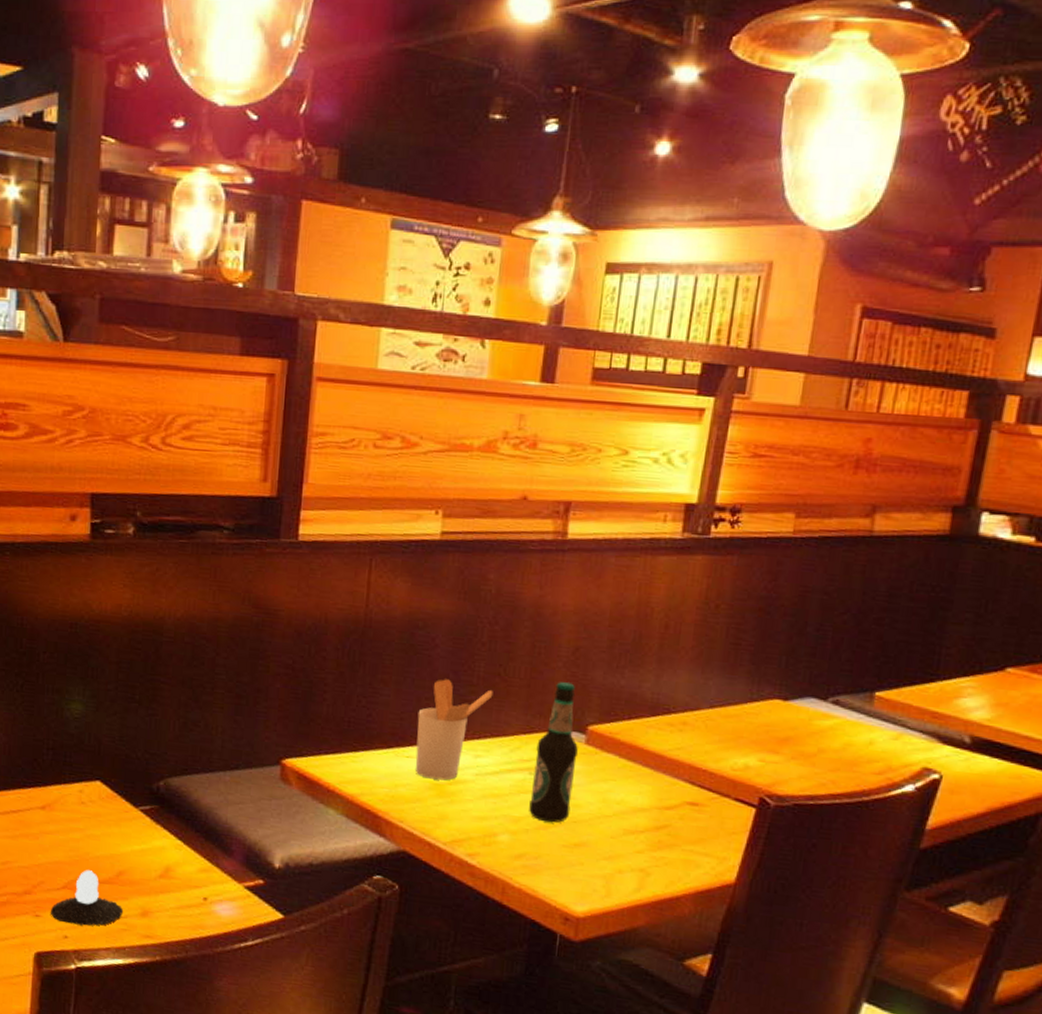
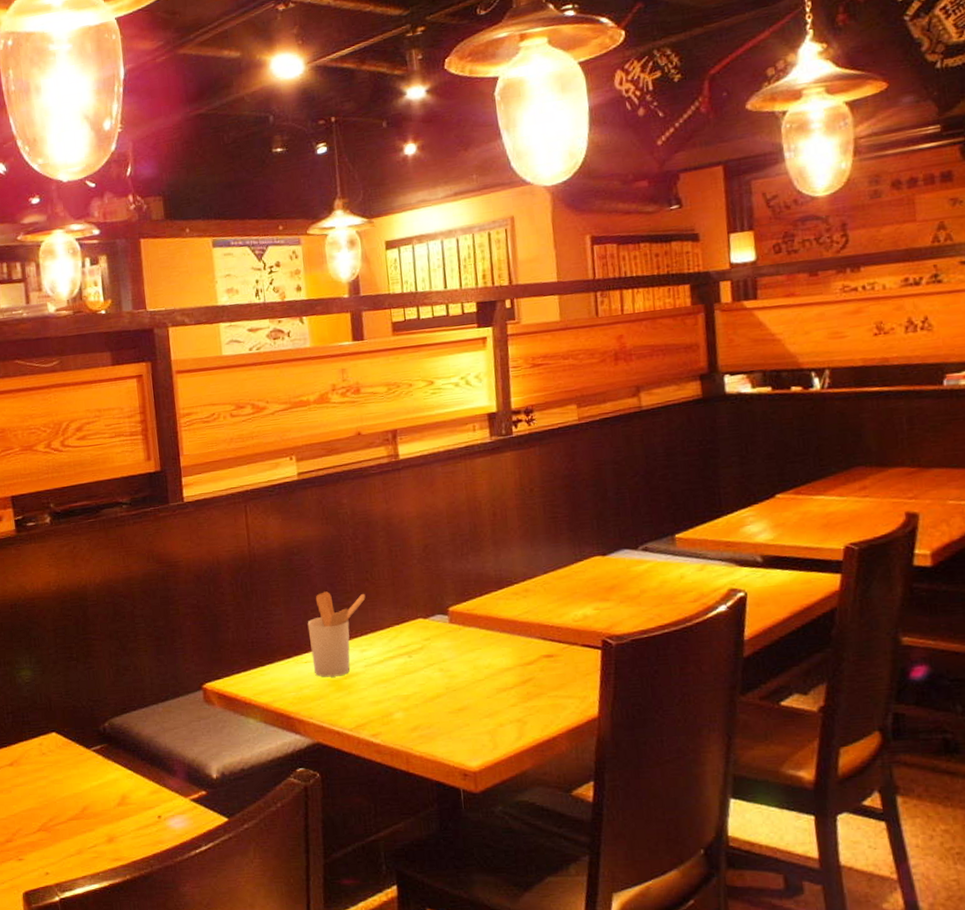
candle: present [51,870,124,927] -> none [31,811,93,862]
bottle: present [529,682,578,823] -> none [409,575,449,695]

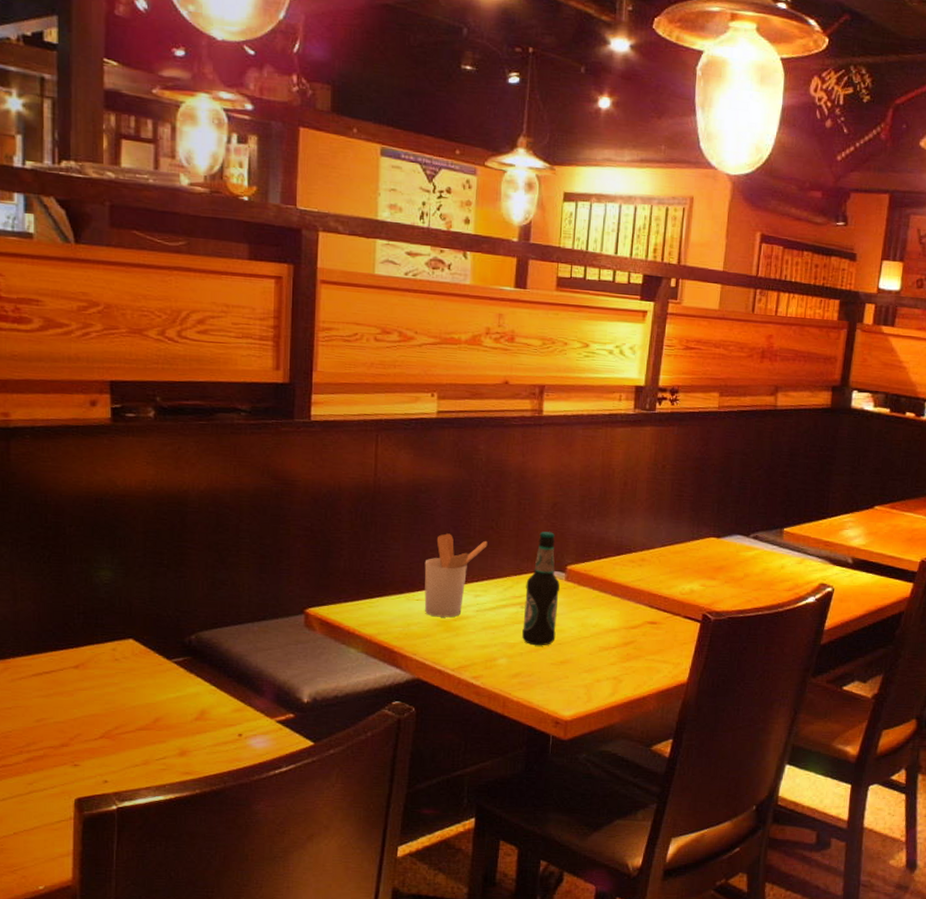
bottle: none [409,575,449,695] -> present [522,531,560,646]

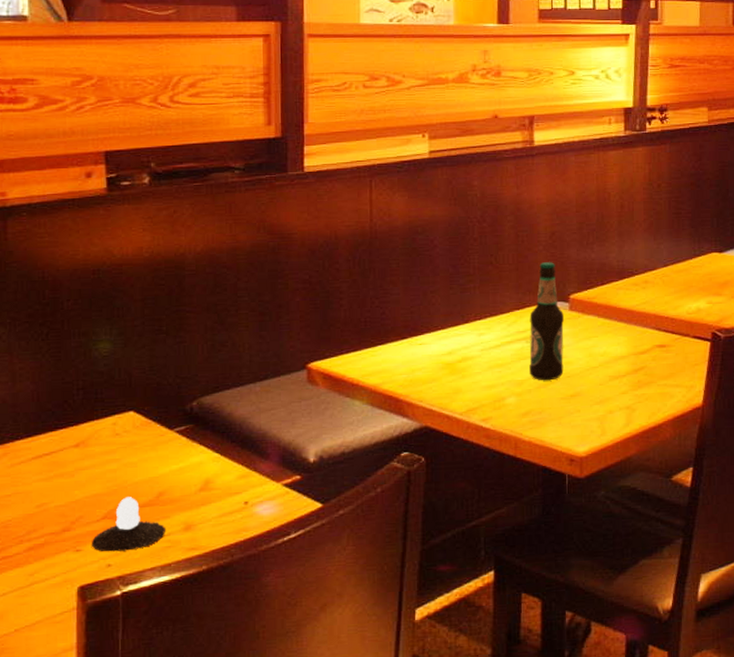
candle: none [90,719,162,771] -> present [92,497,167,552]
utensil holder: present [424,533,488,618] -> none [425,273,488,360]

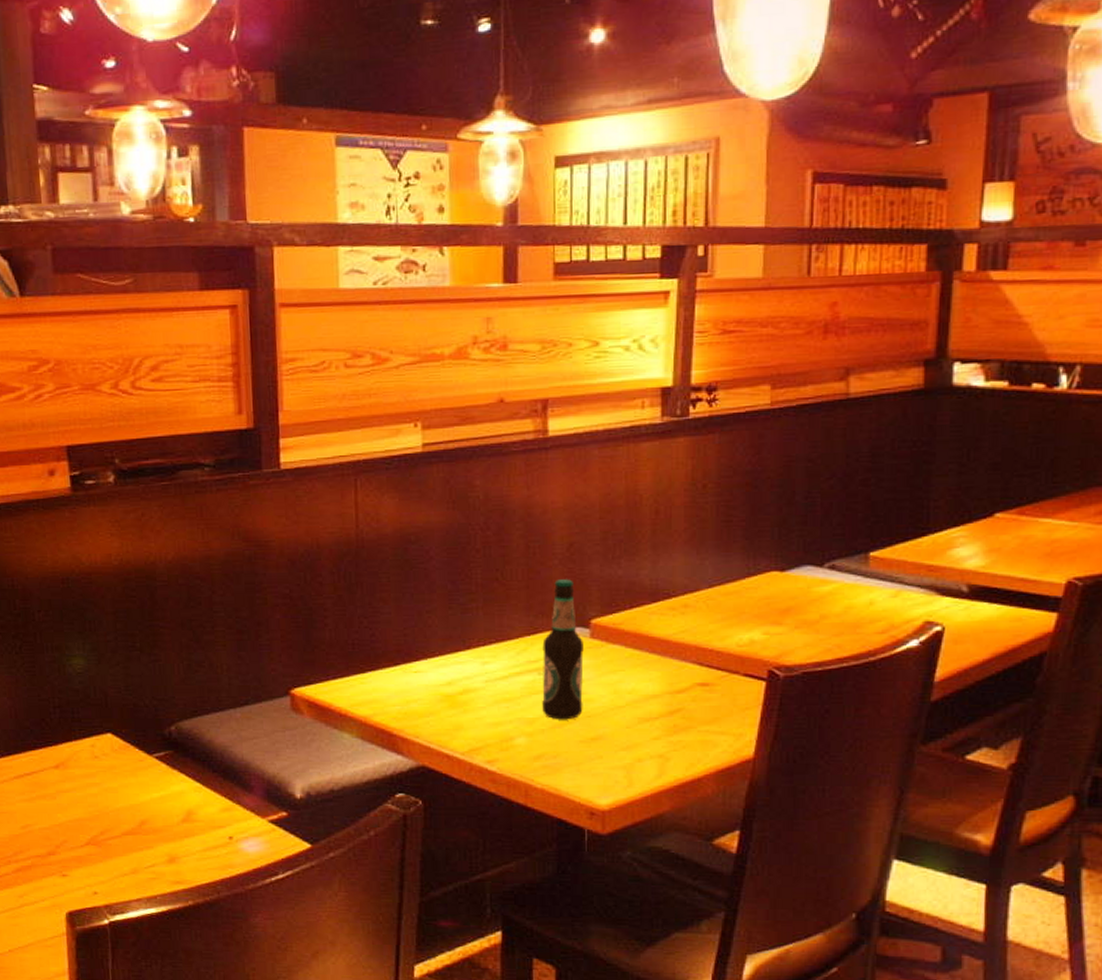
candle: present [92,497,167,552] -> none [77,823,151,881]

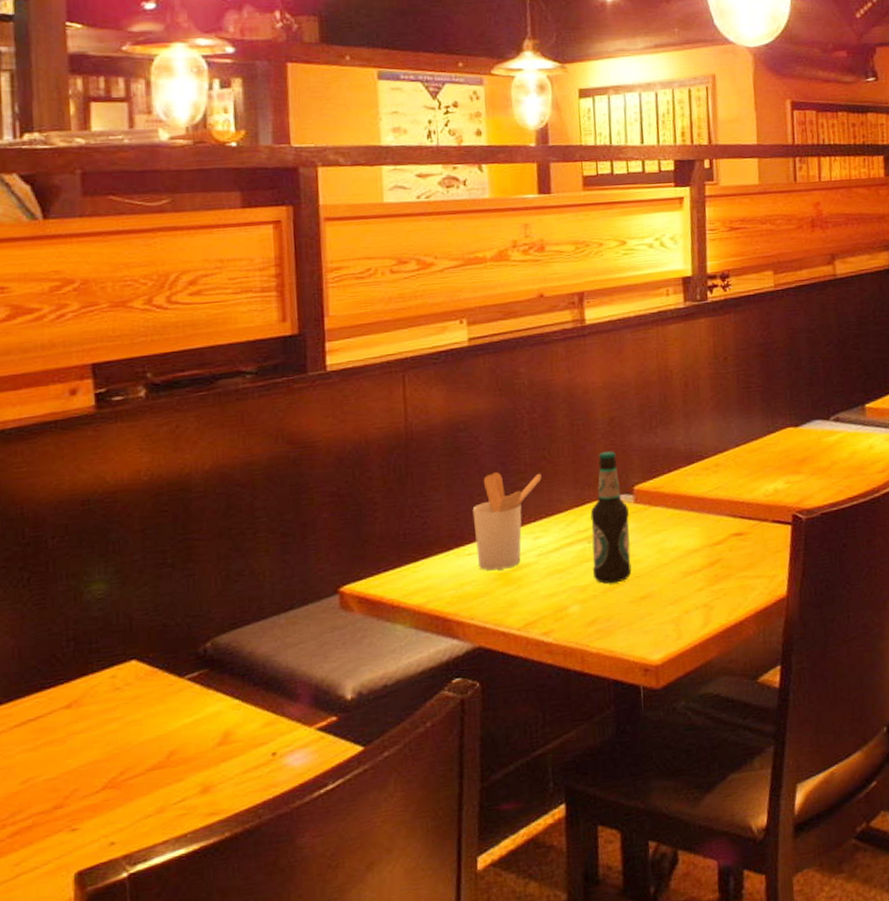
utensil holder: none [420,590,493,691] -> present [472,472,542,571]

